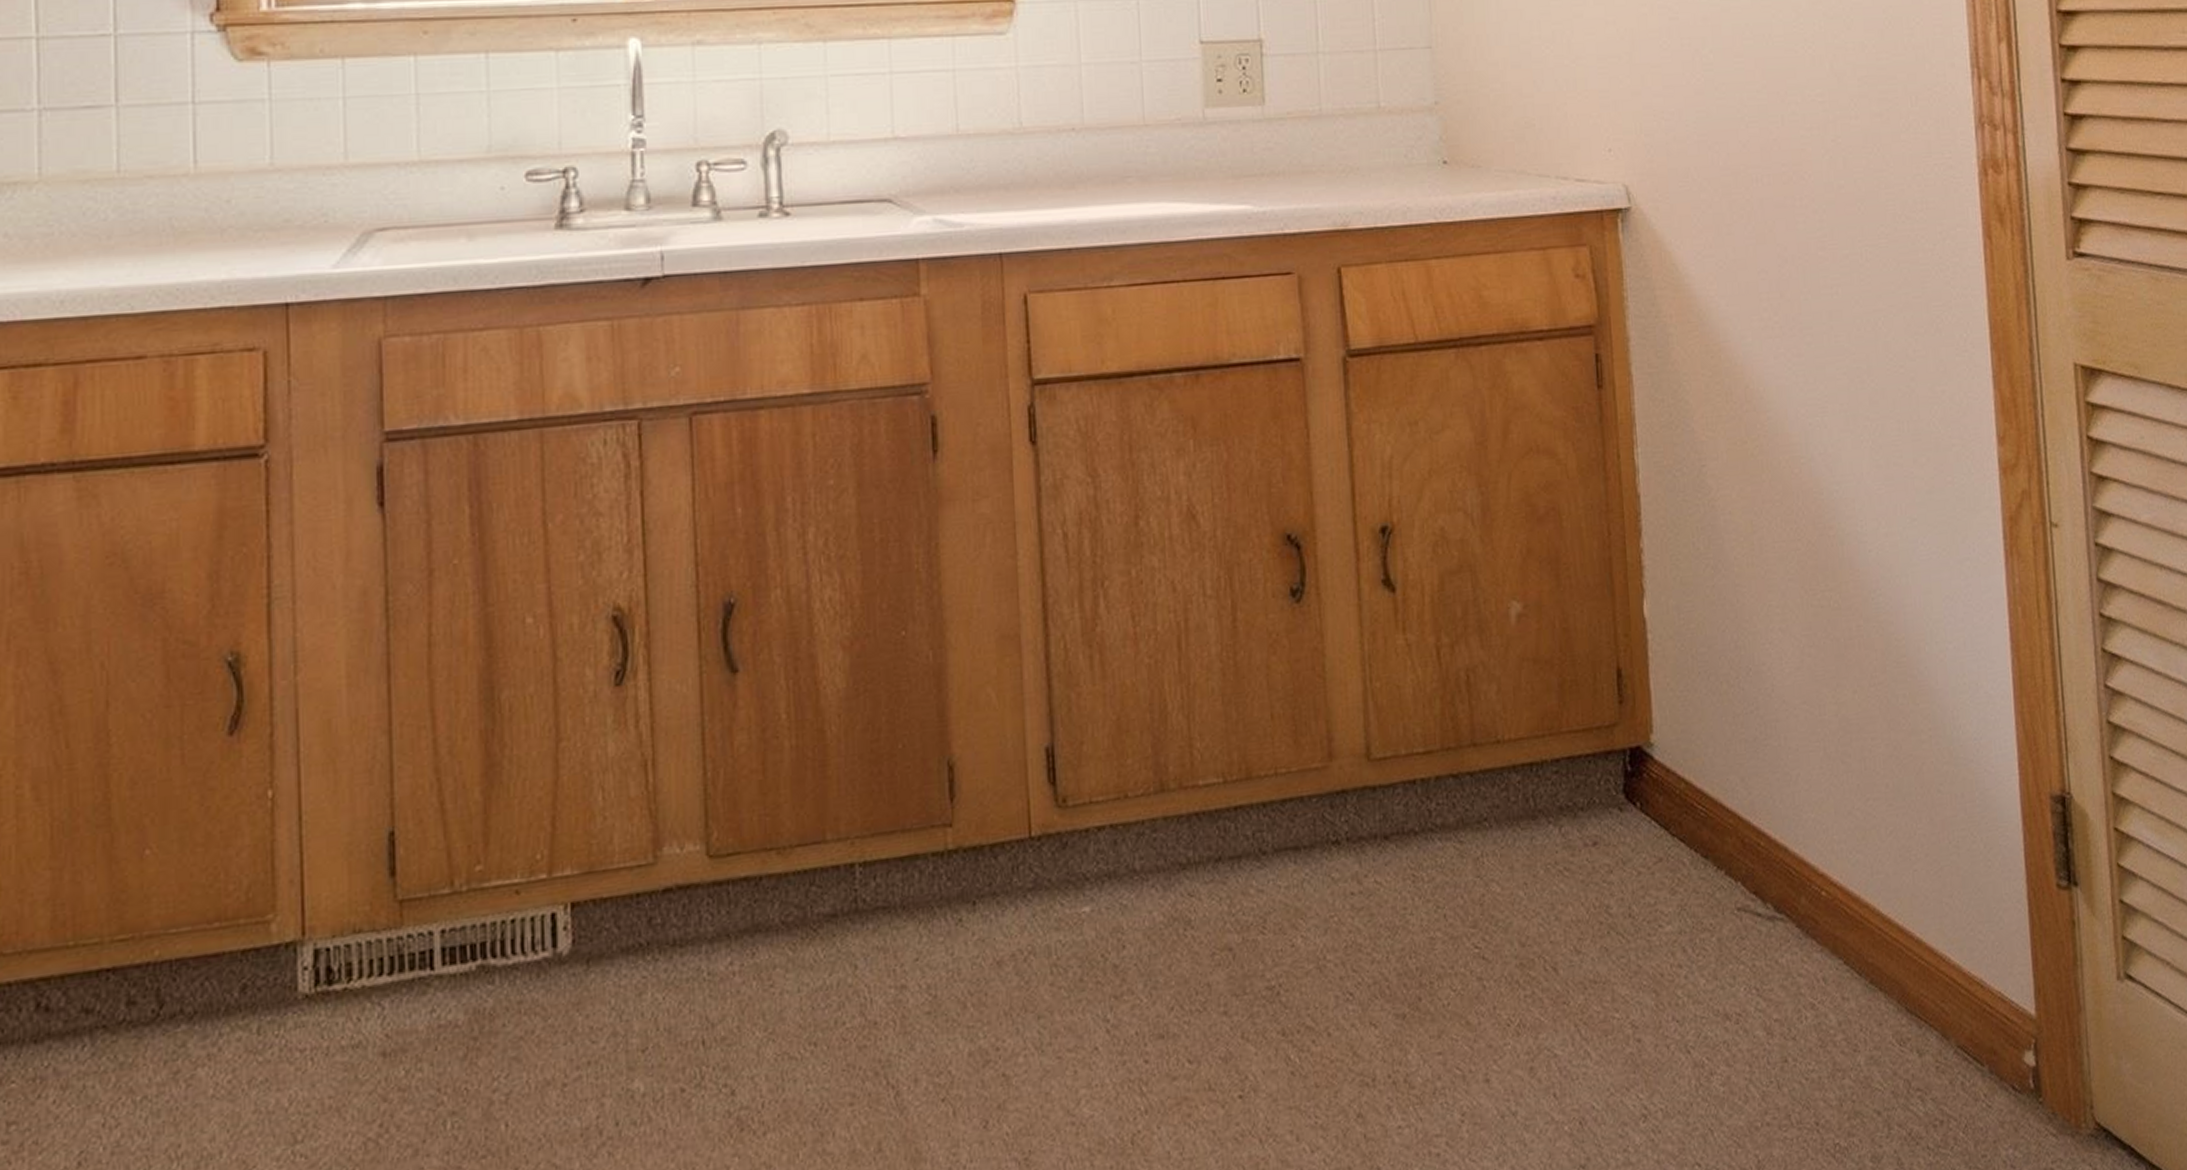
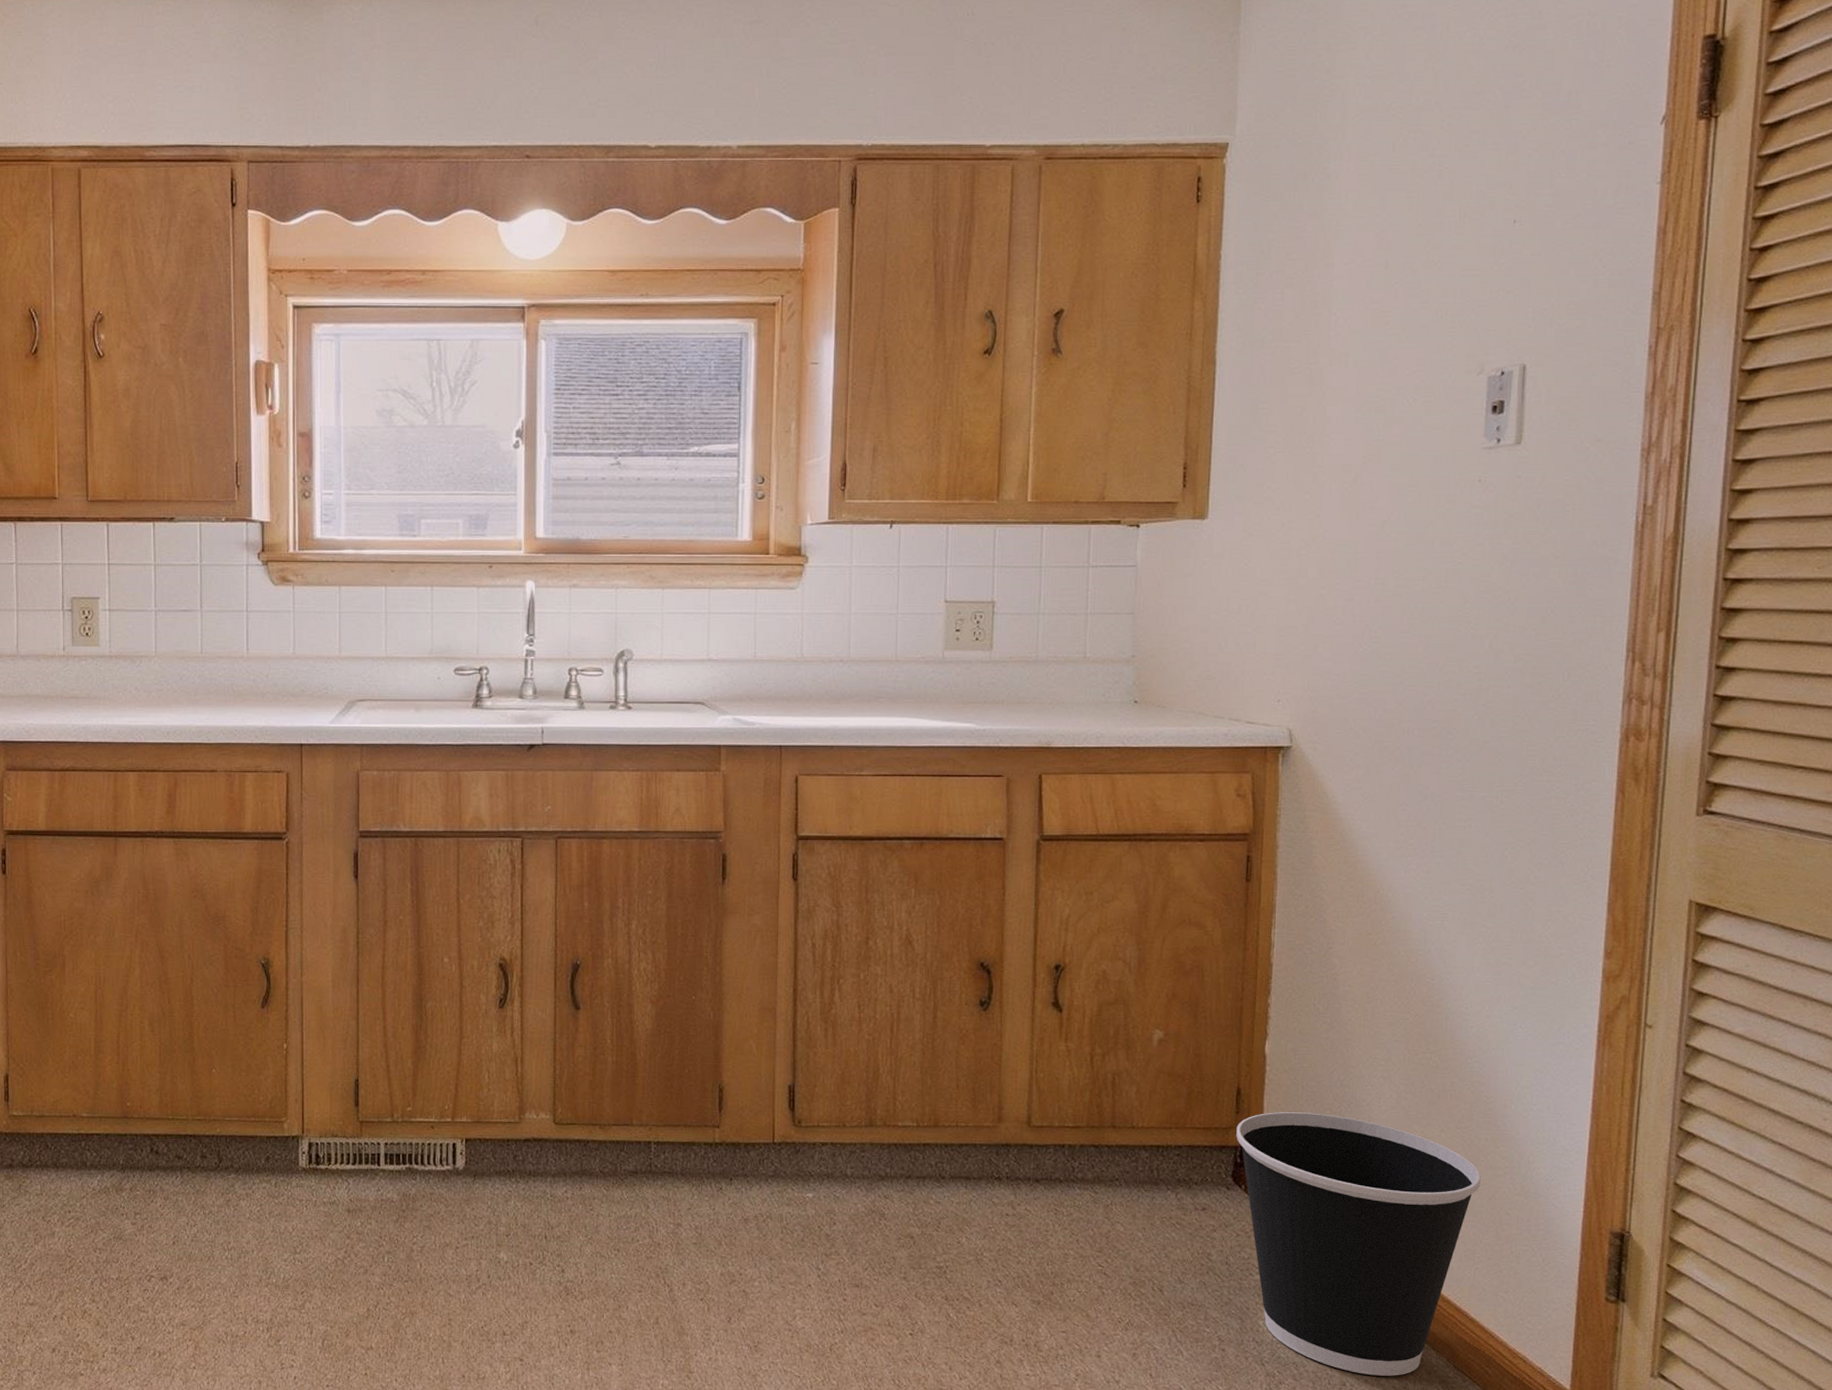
wastebasket: none [1622,689,1905,1042] -> present [1236,1112,1481,1376]

